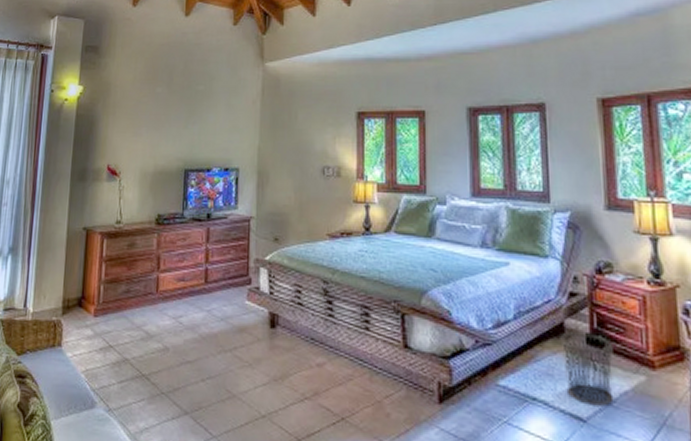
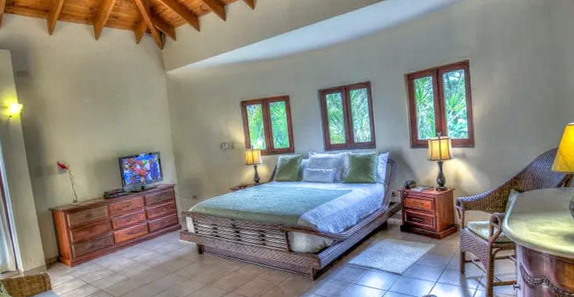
waste bin: present [560,331,614,406] -> none [385,224,417,266]

